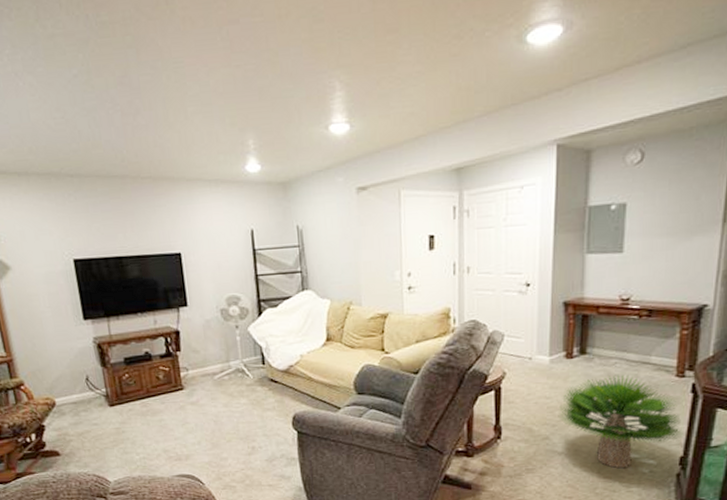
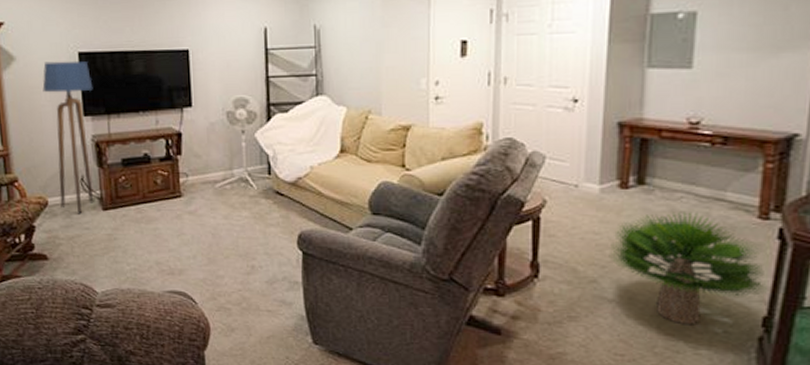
floor lamp: none [40,268,100,412] -> present [42,61,94,214]

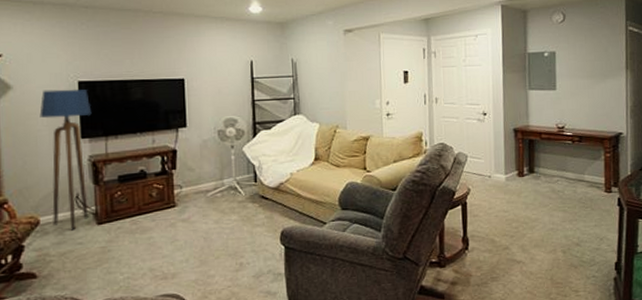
potted plant: present [610,212,767,325] -> none [515,190,615,275]

